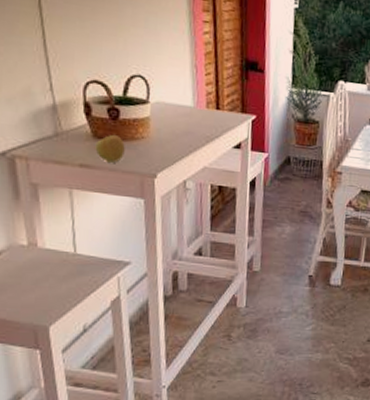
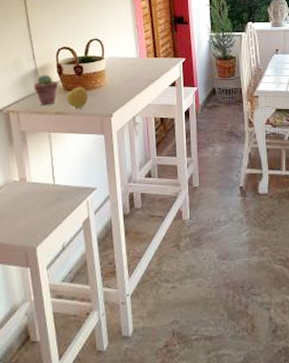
potted succulent: none [50,113,85,154] -> present [33,74,58,105]

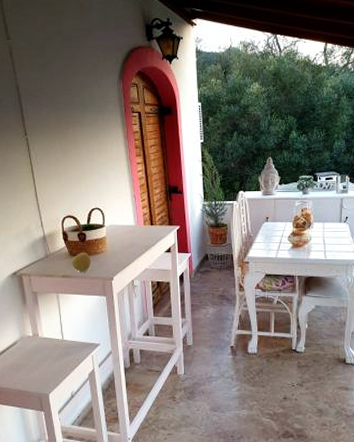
potted succulent: present [33,74,58,105] -> none [42,241,64,269]

